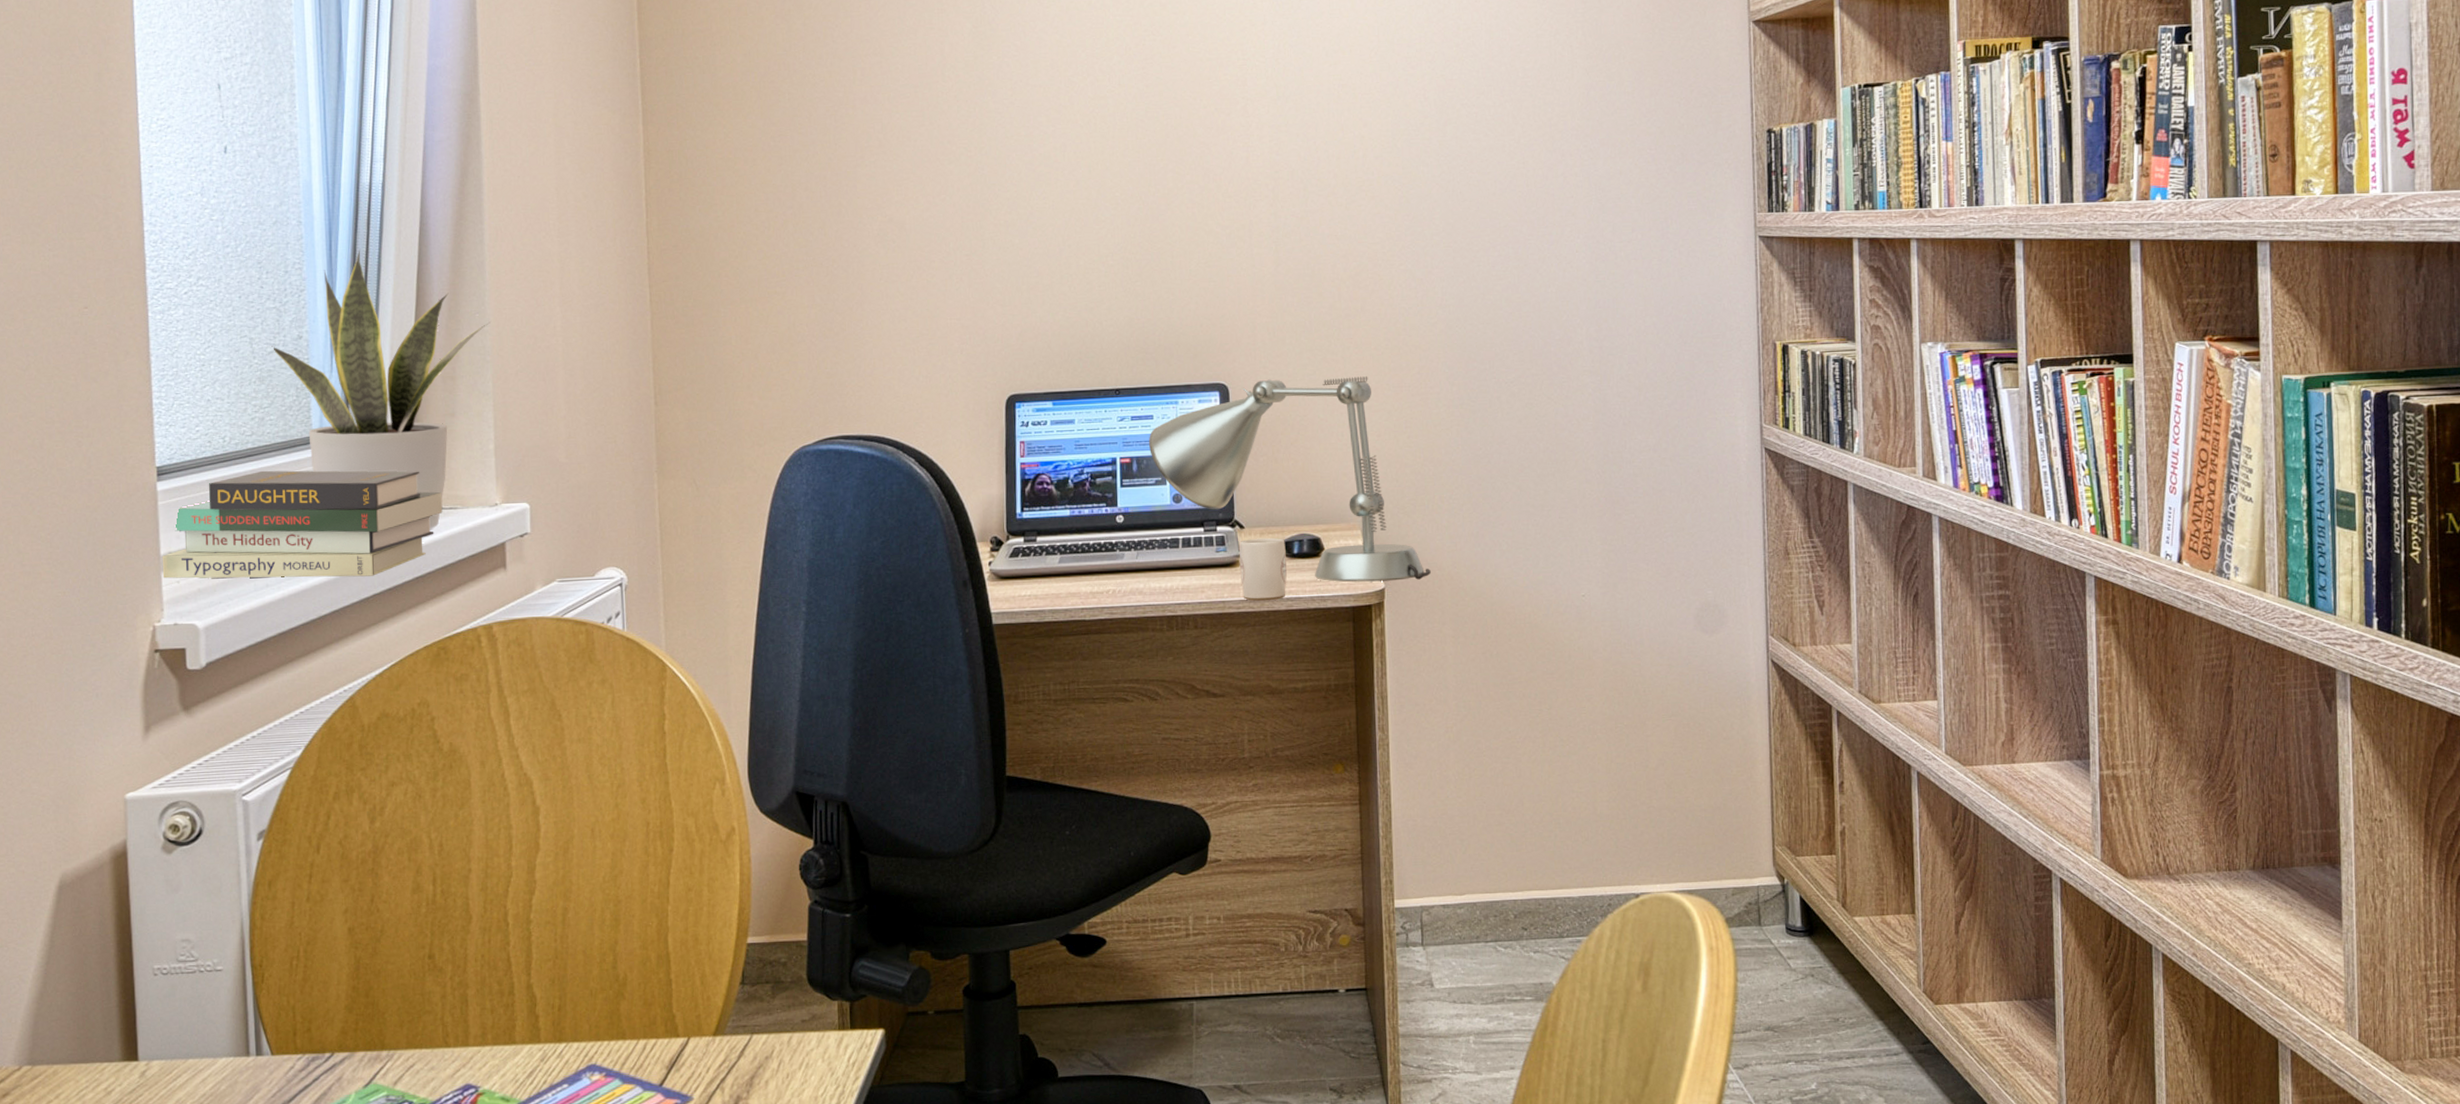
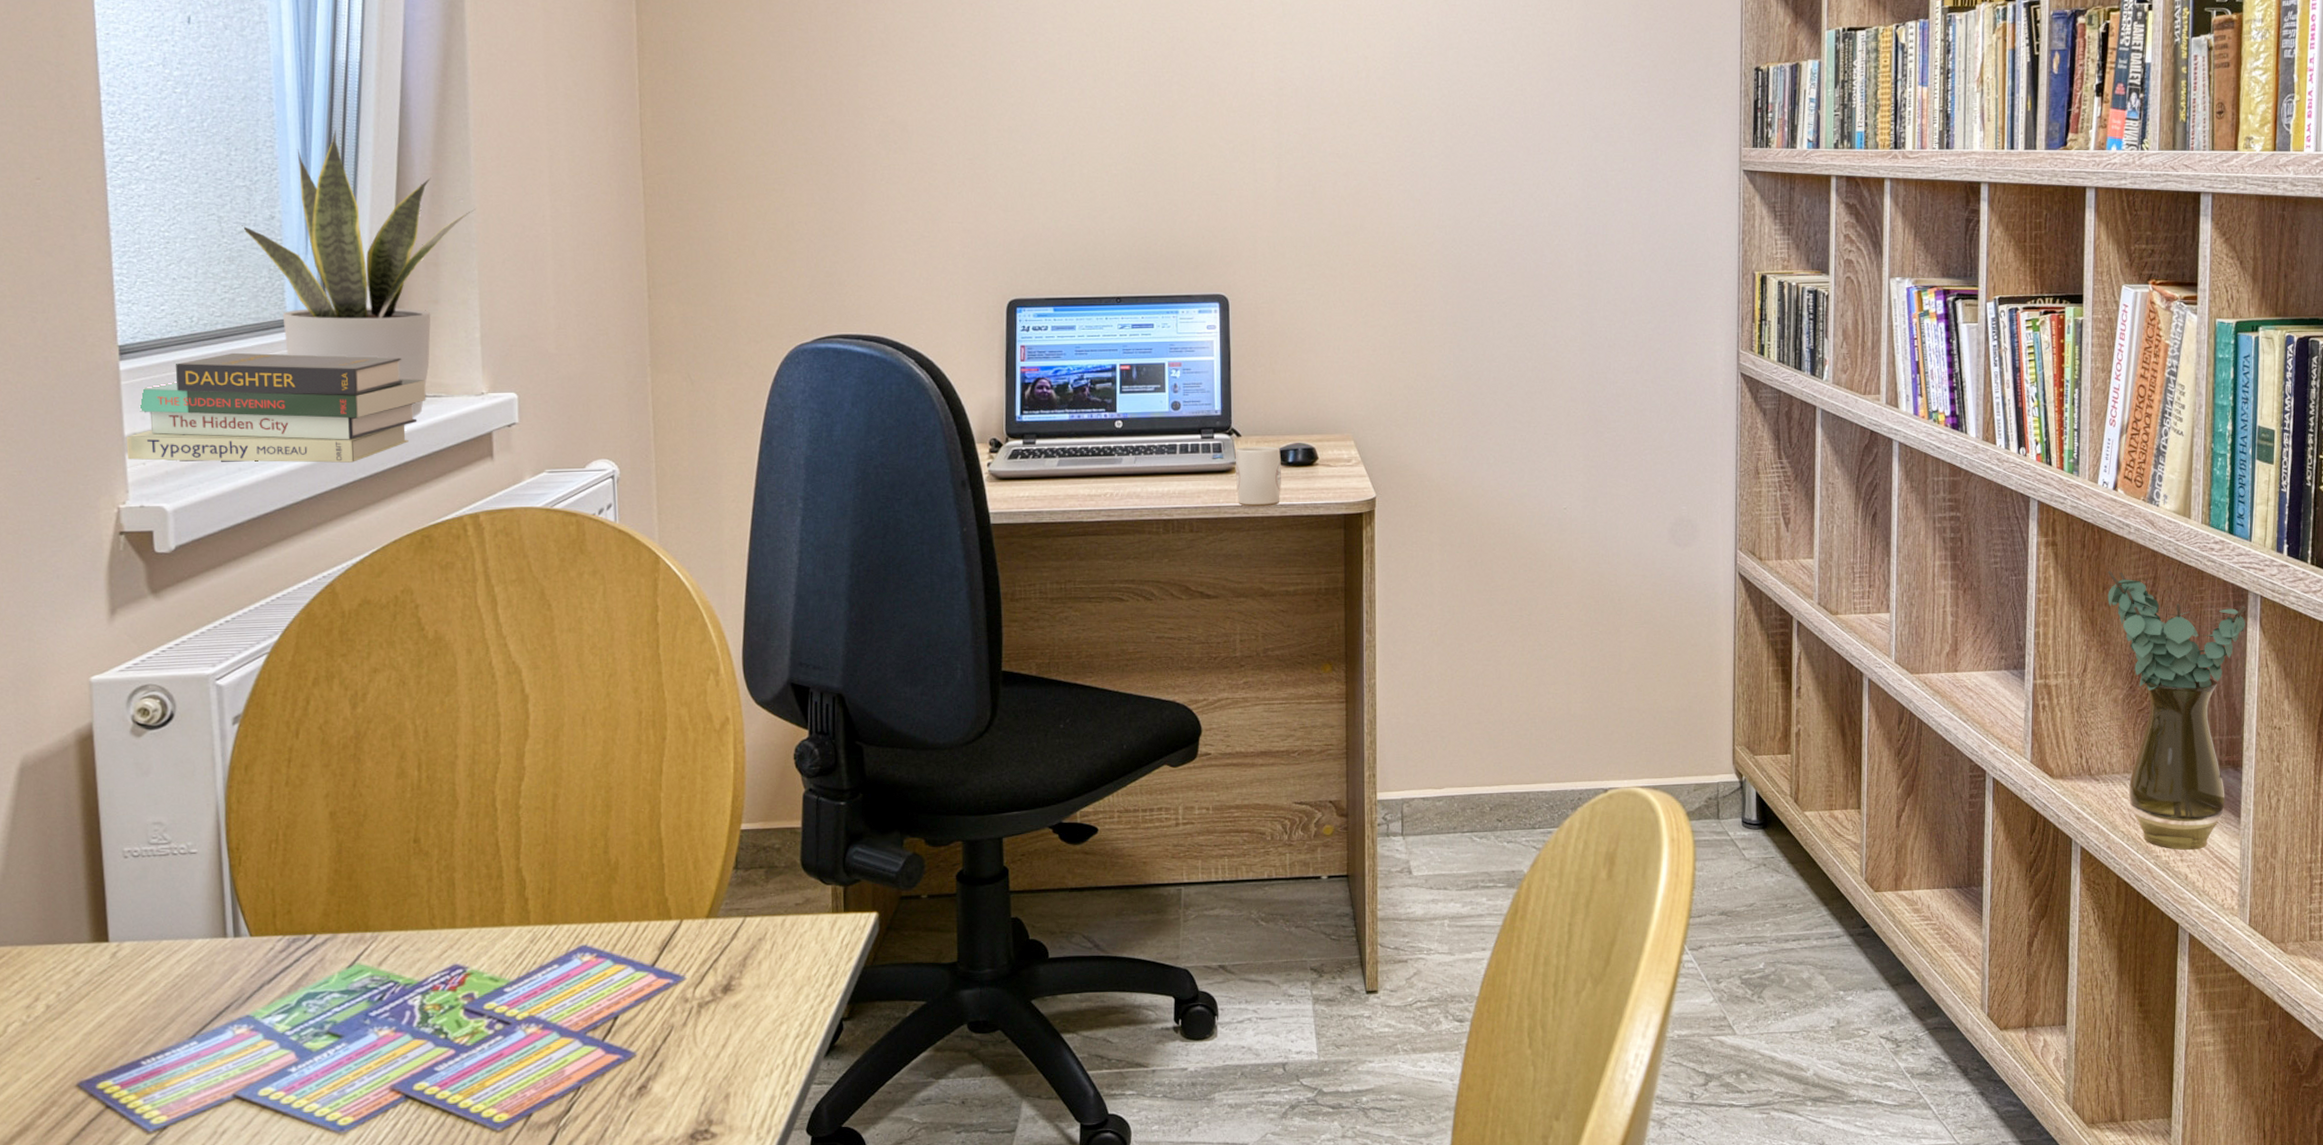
desk lamp: present [1148,376,1431,583] -> none [1148,292,1420,491]
vase: none [2176,650,2335,958] -> present [2108,571,2247,851]

